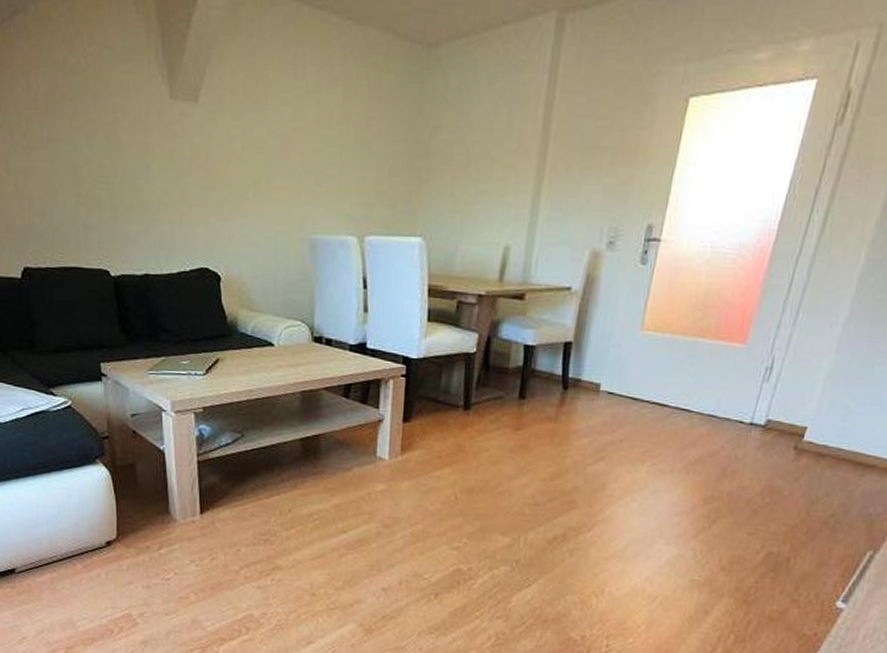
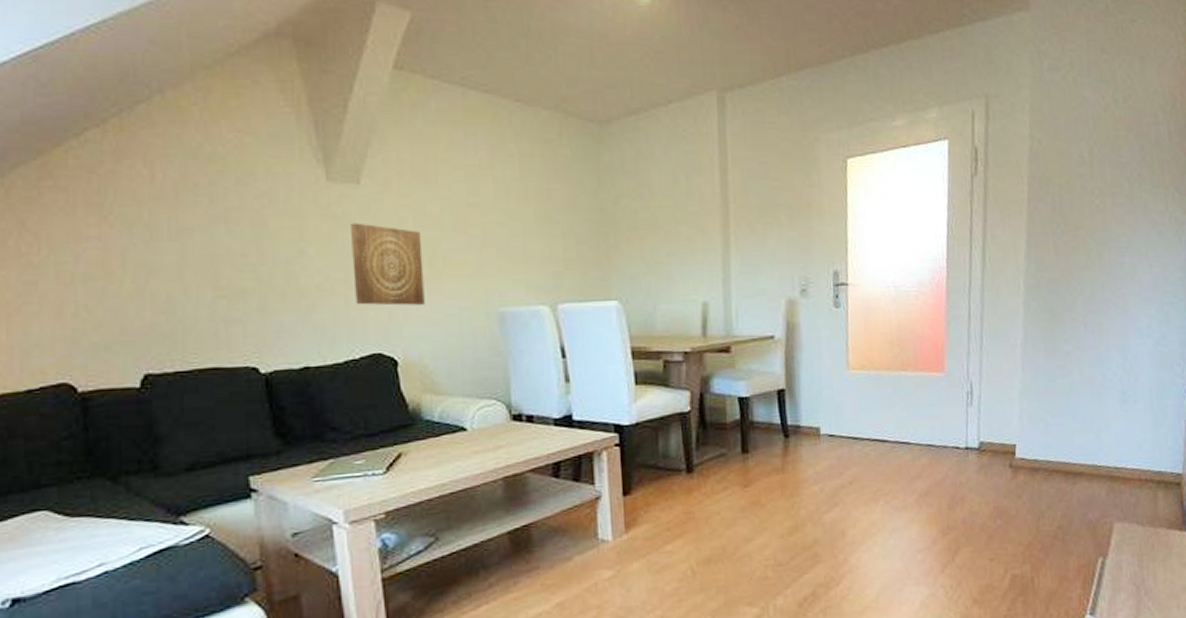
wall art: none [187,141,248,226] -> present [349,222,425,306]

